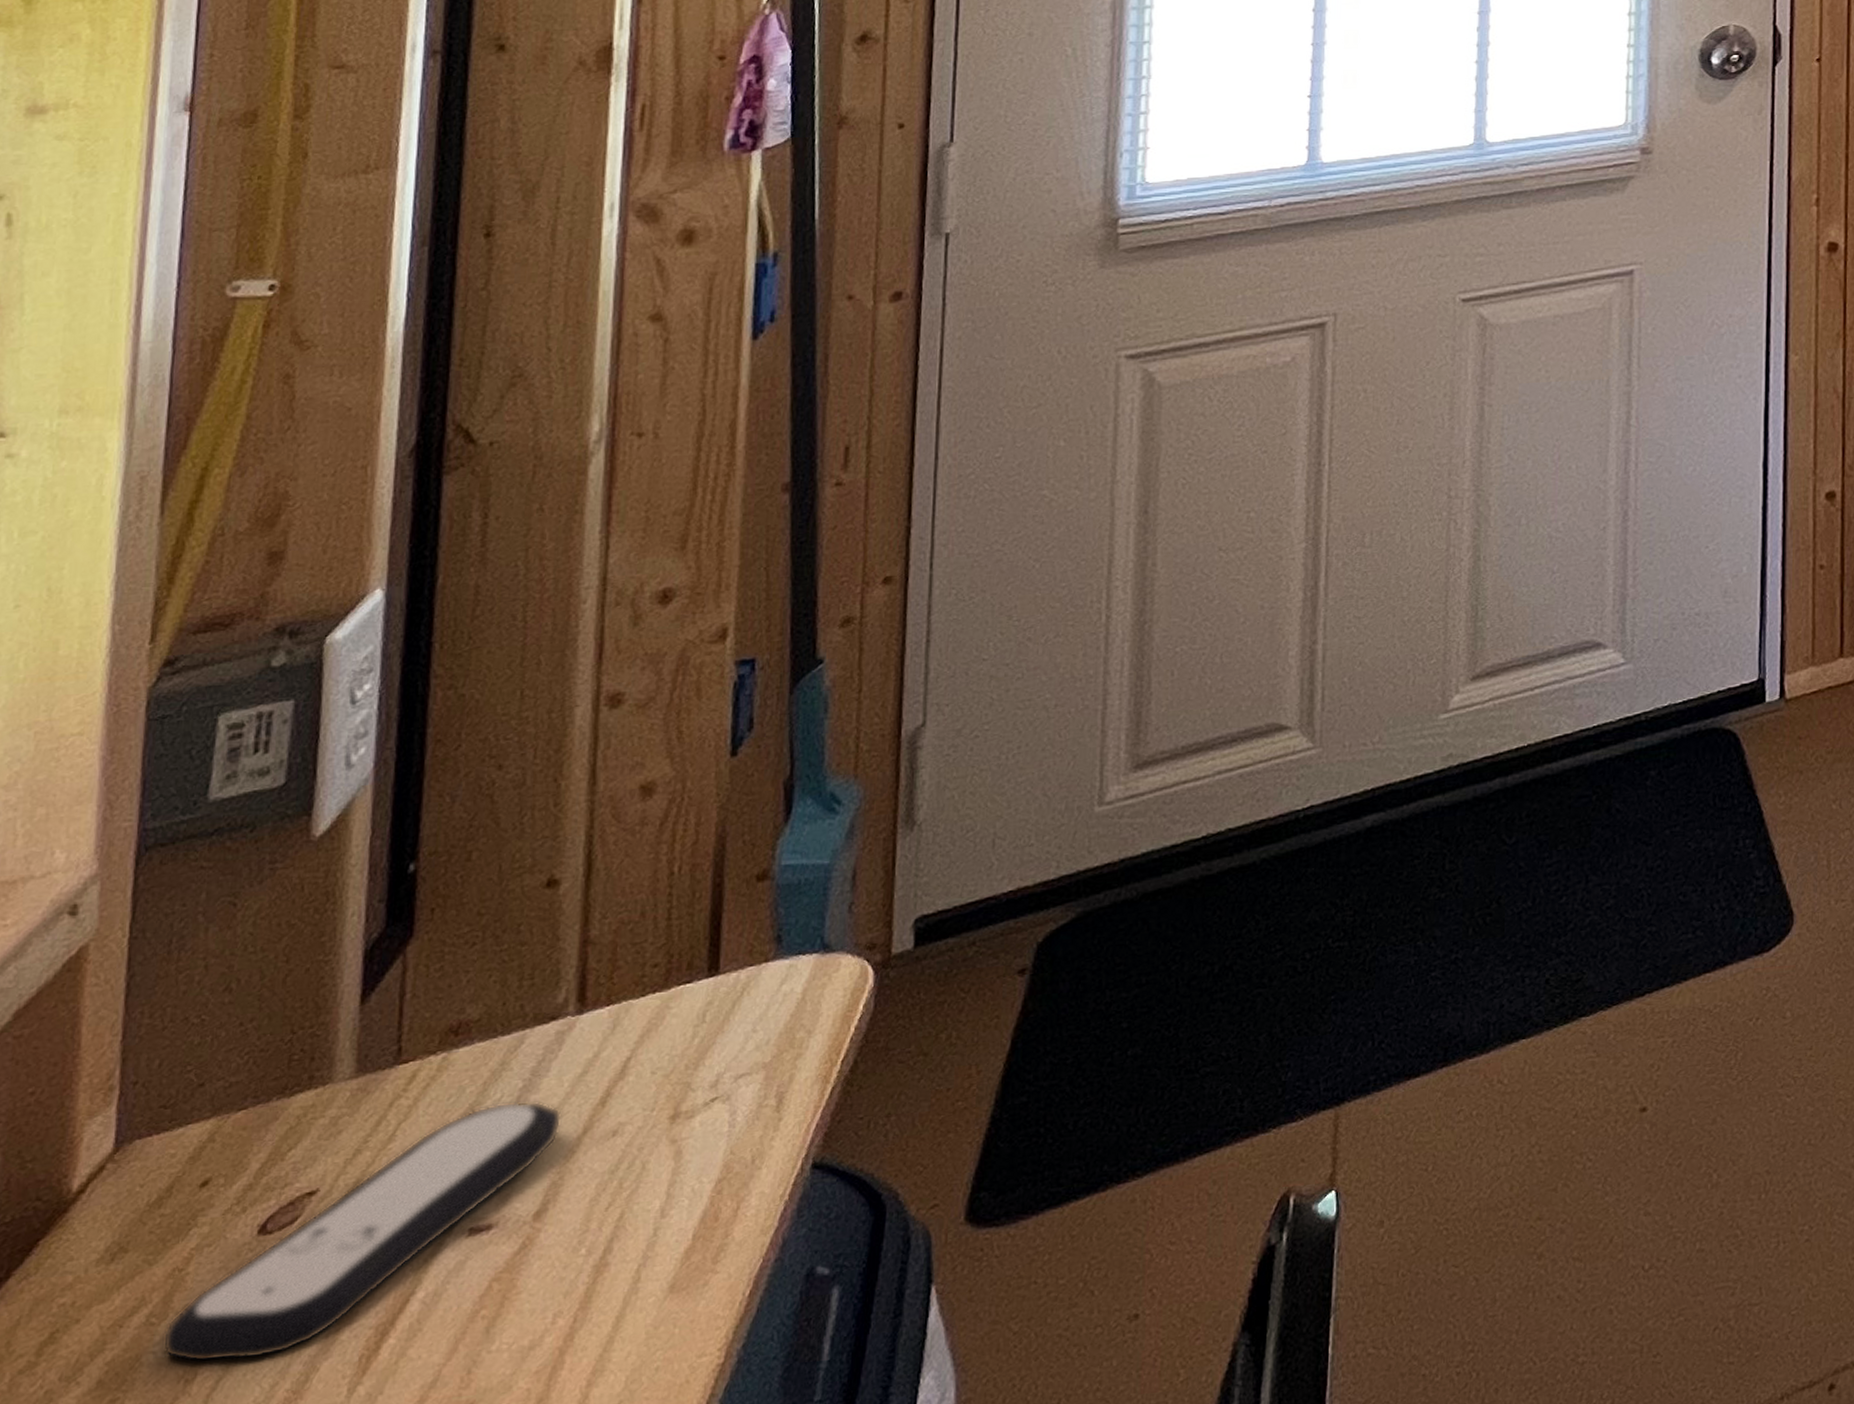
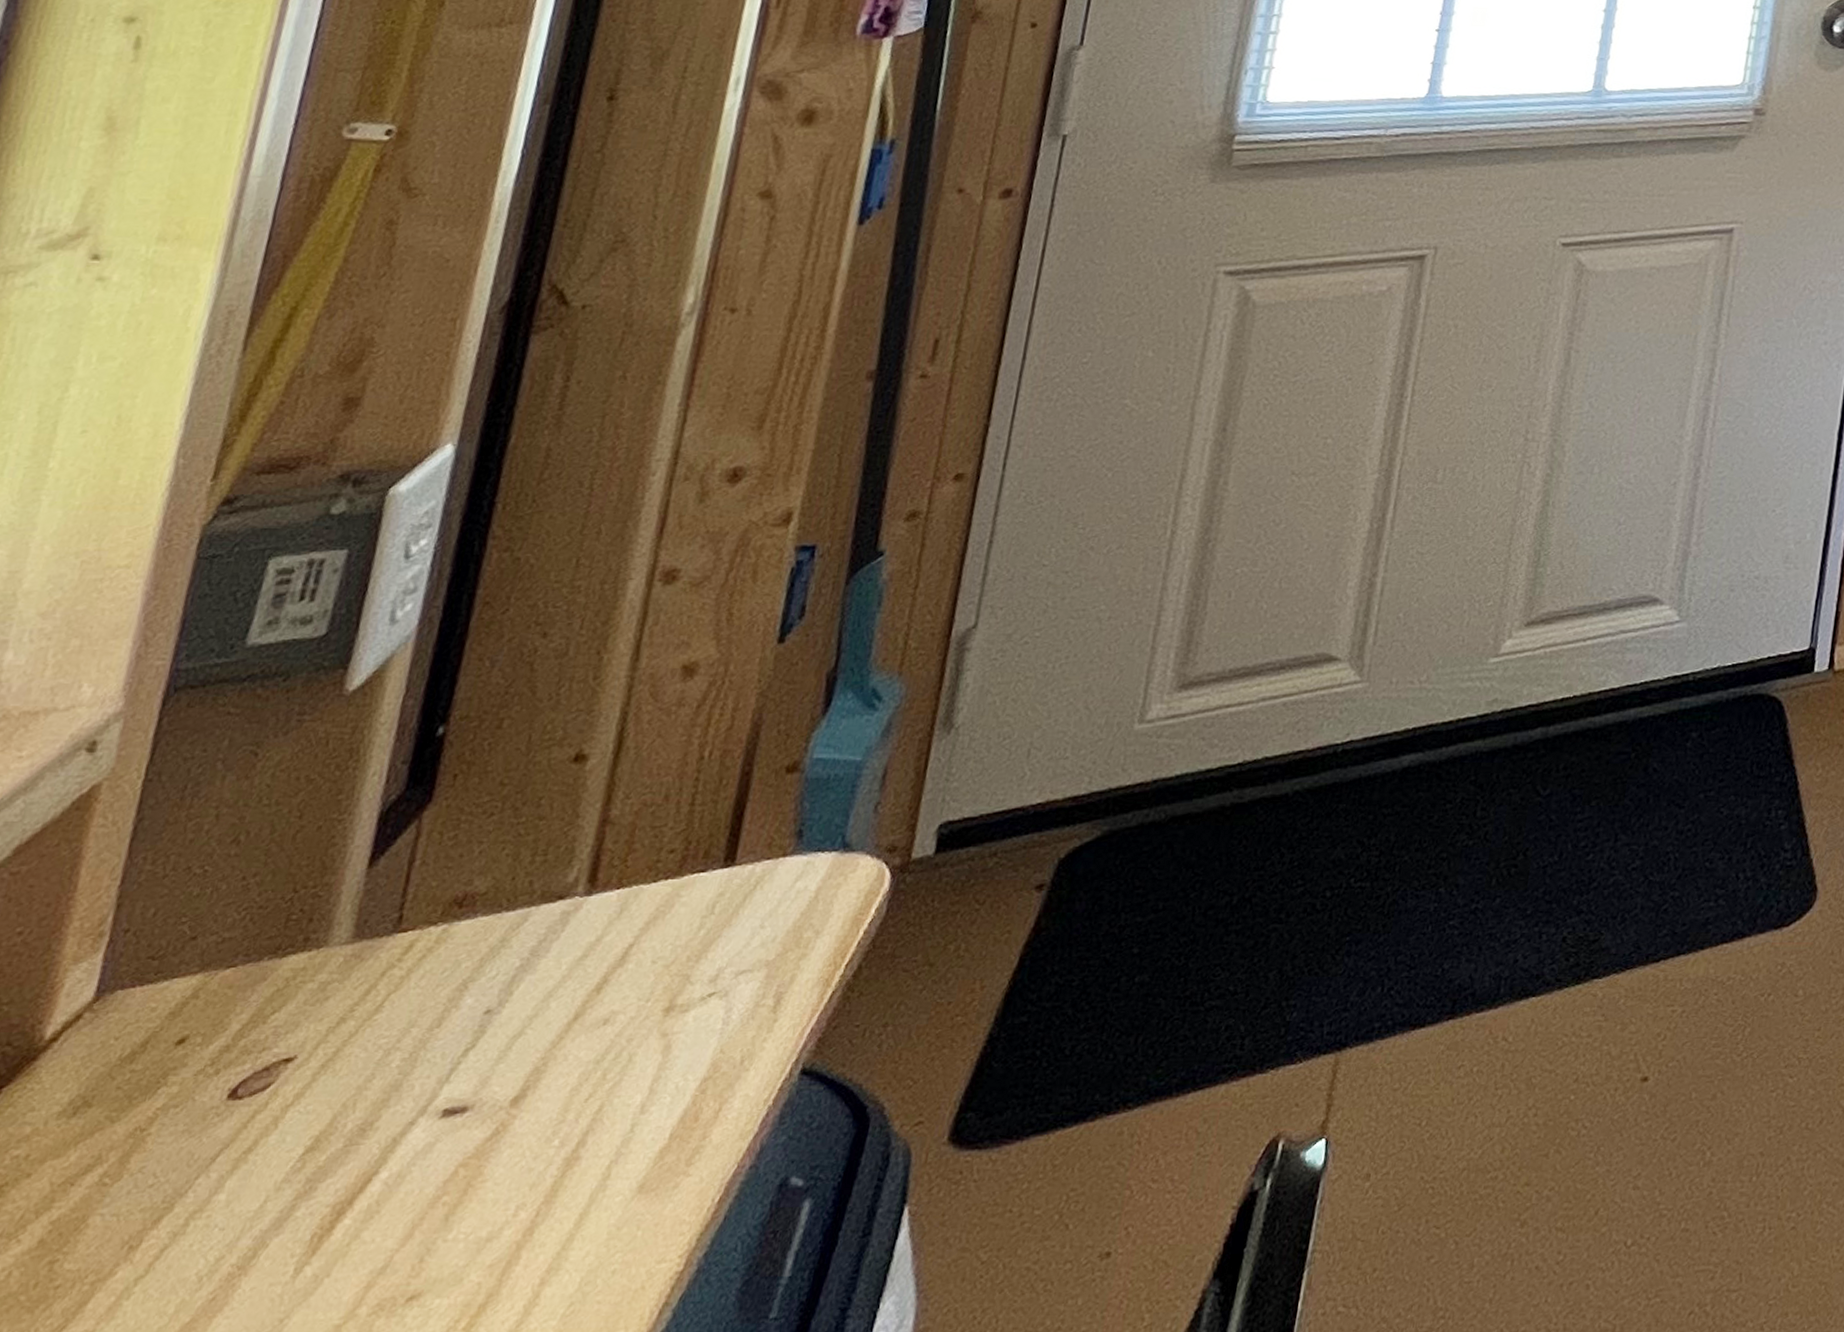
remote control: present [162,1101,562,1363] -> none [111,981,556,1230]

